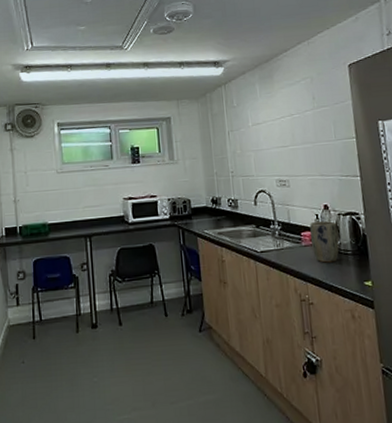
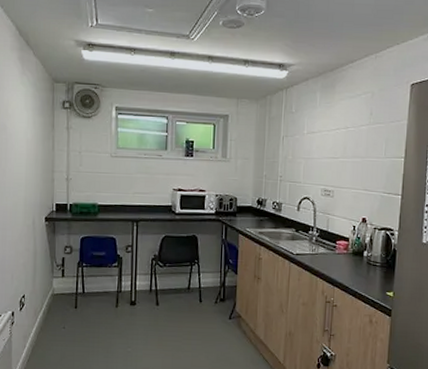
plant pot: present [309,221,340,263] -> none [345,233,372,272]

